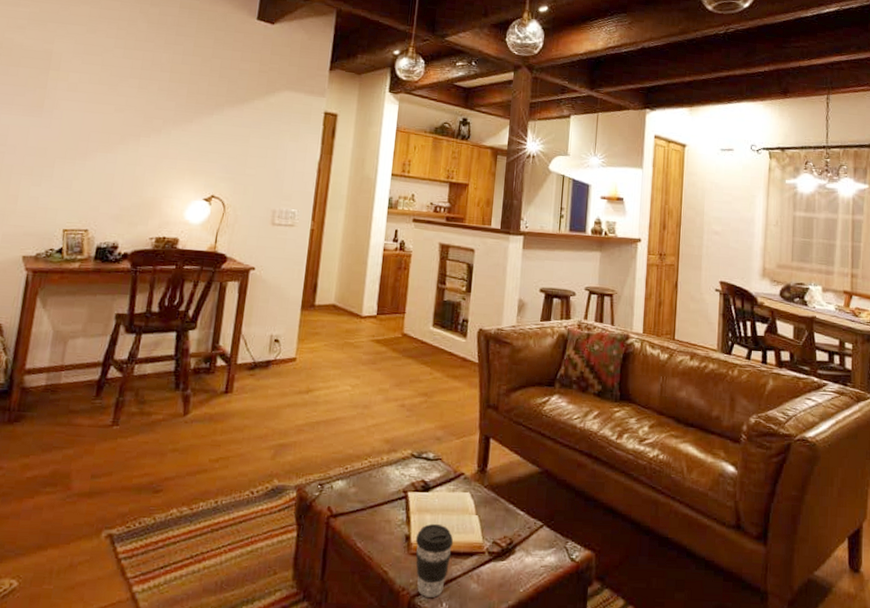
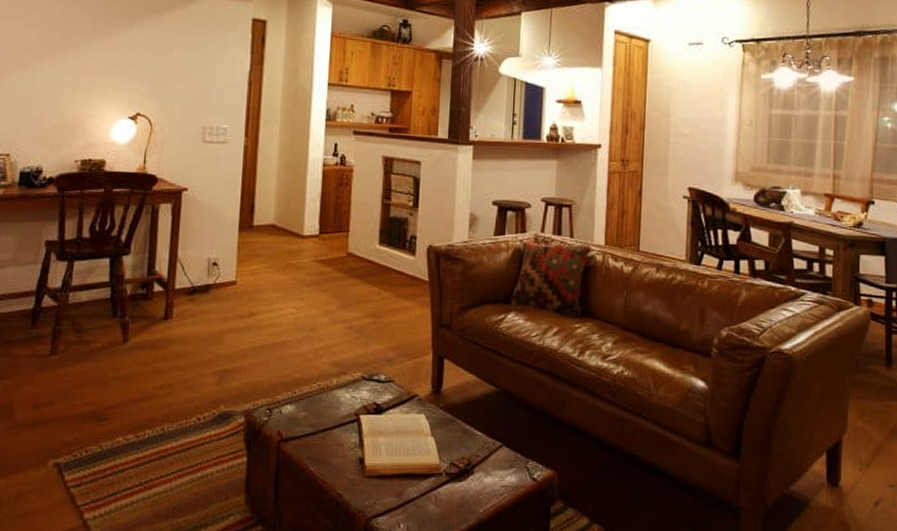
coffee cup: present [415,523,454,598] -> none [369,445,410,519]

